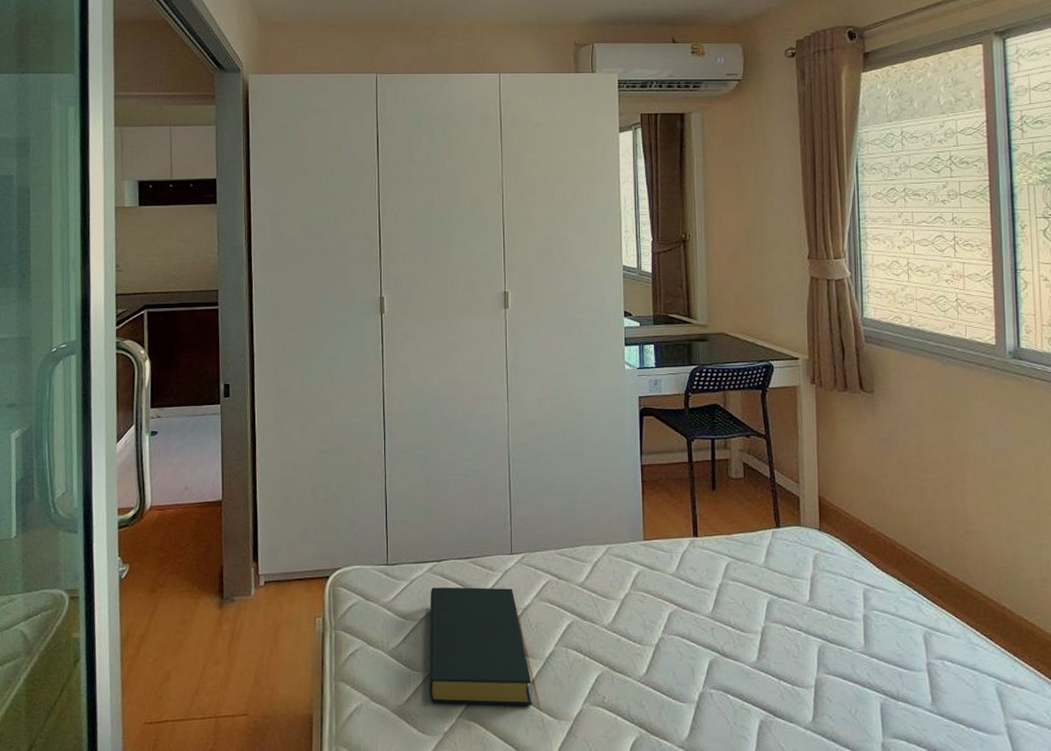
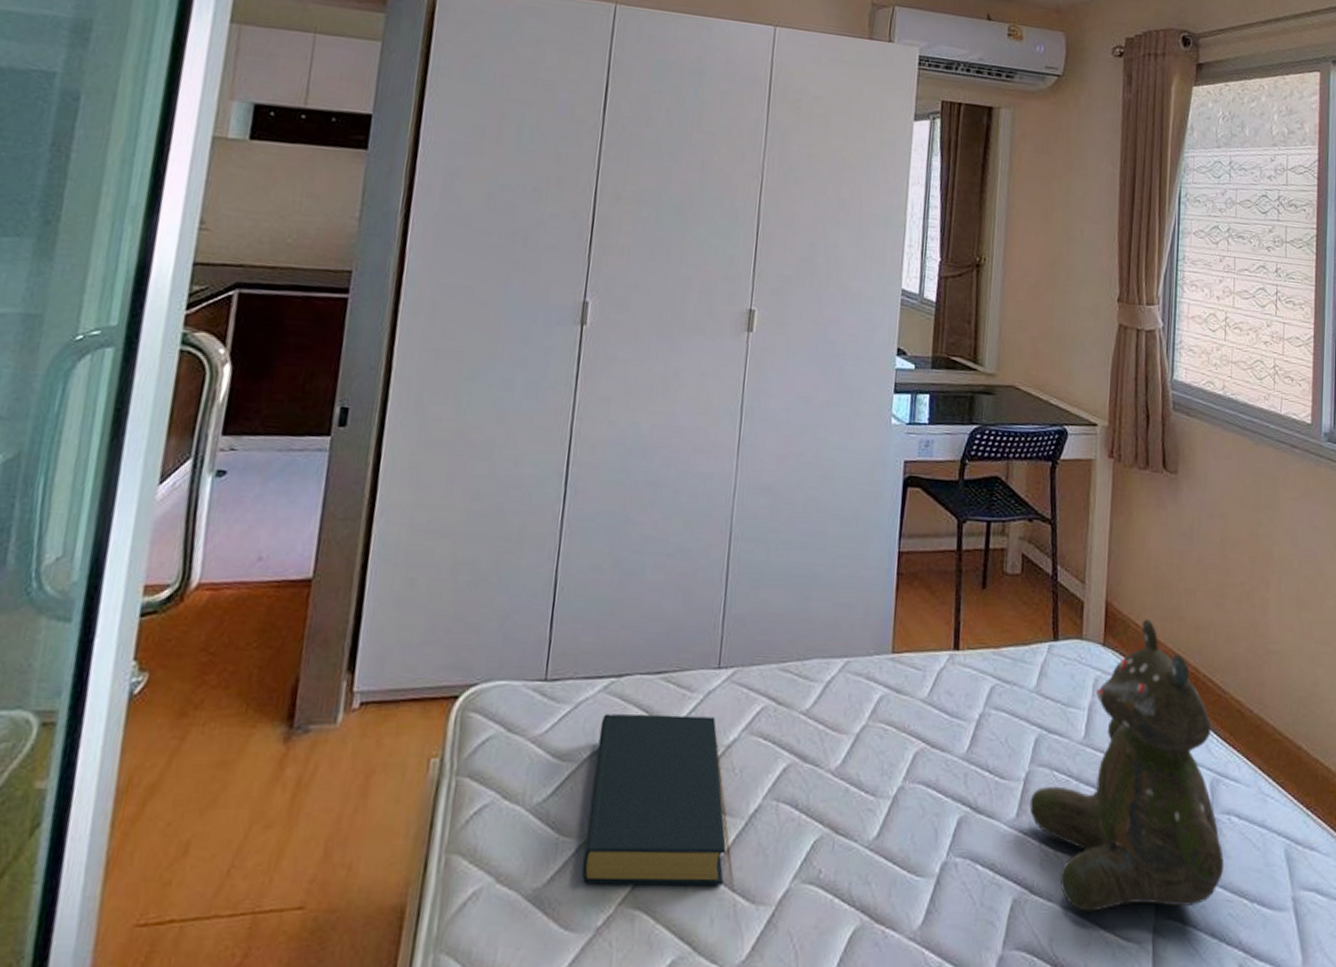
teddy bear: none [767,509,940,731] -> present [1029,619,1224,912]

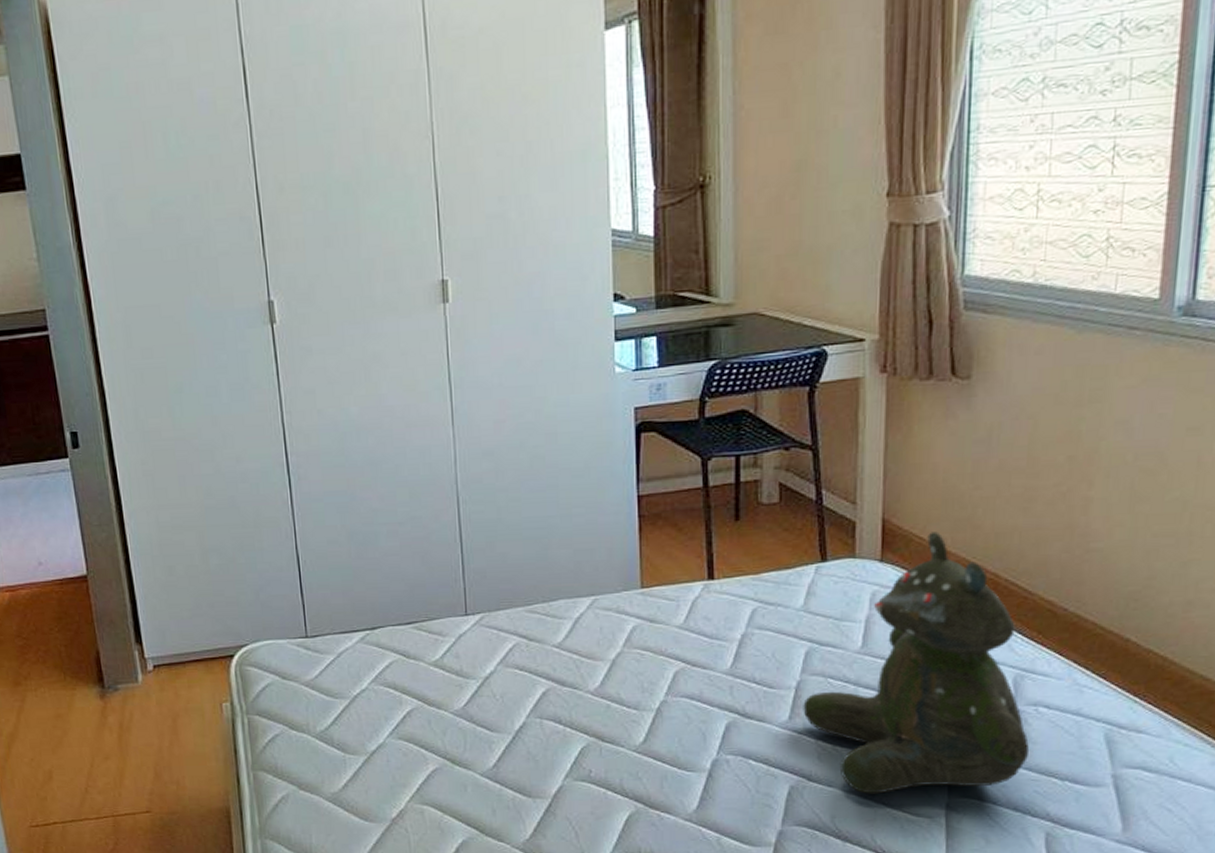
hardback book: present [581,713,727,886] -> none [363,655,500,788]

